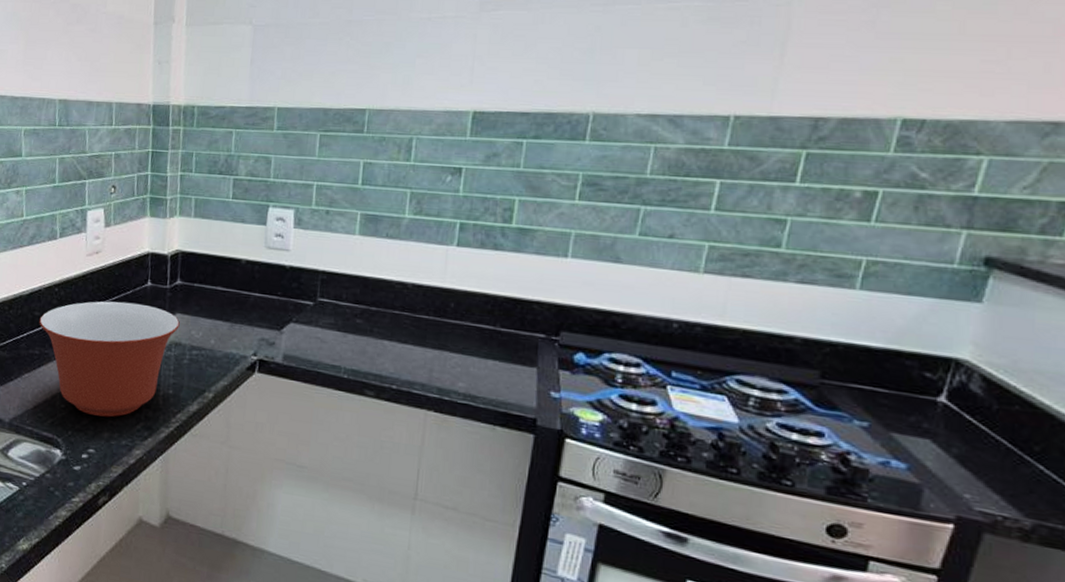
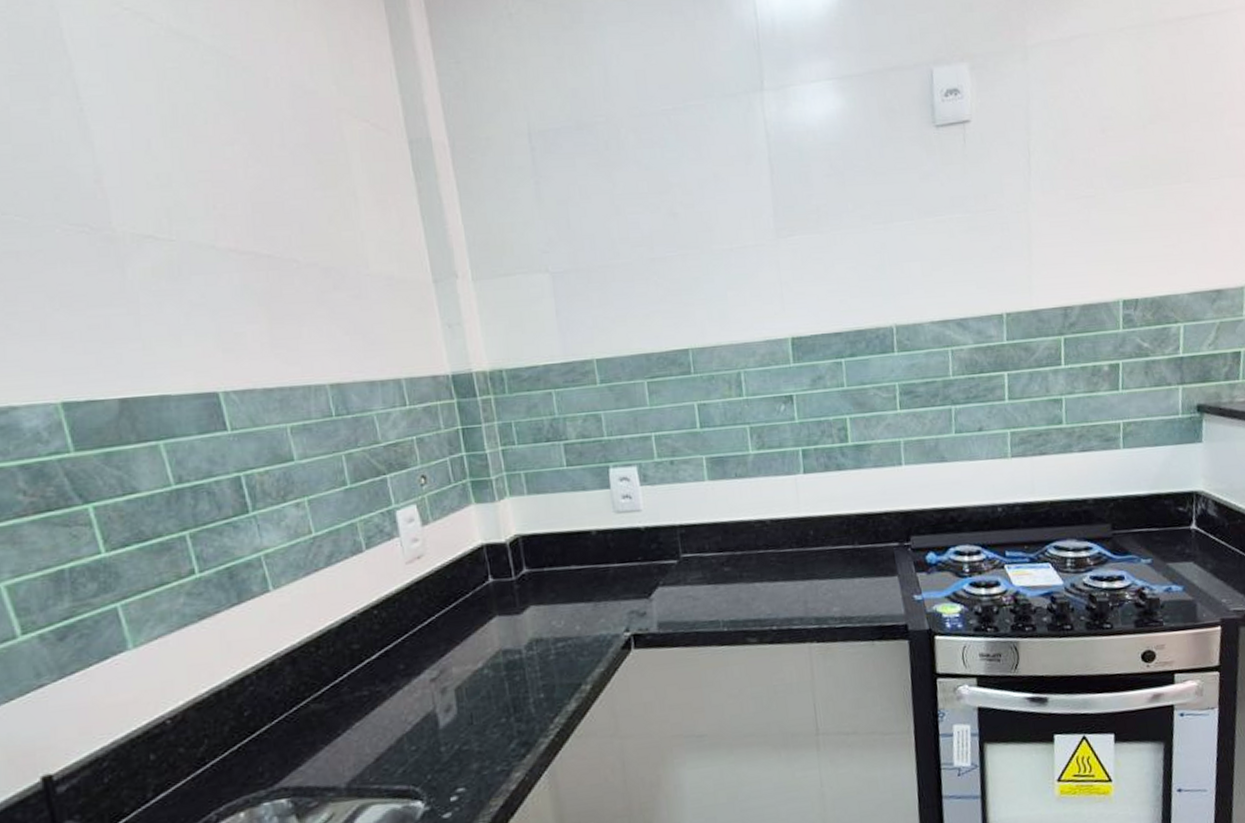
mixing bowl: present [39,301,180,418] -> none [360,604,537,749]

